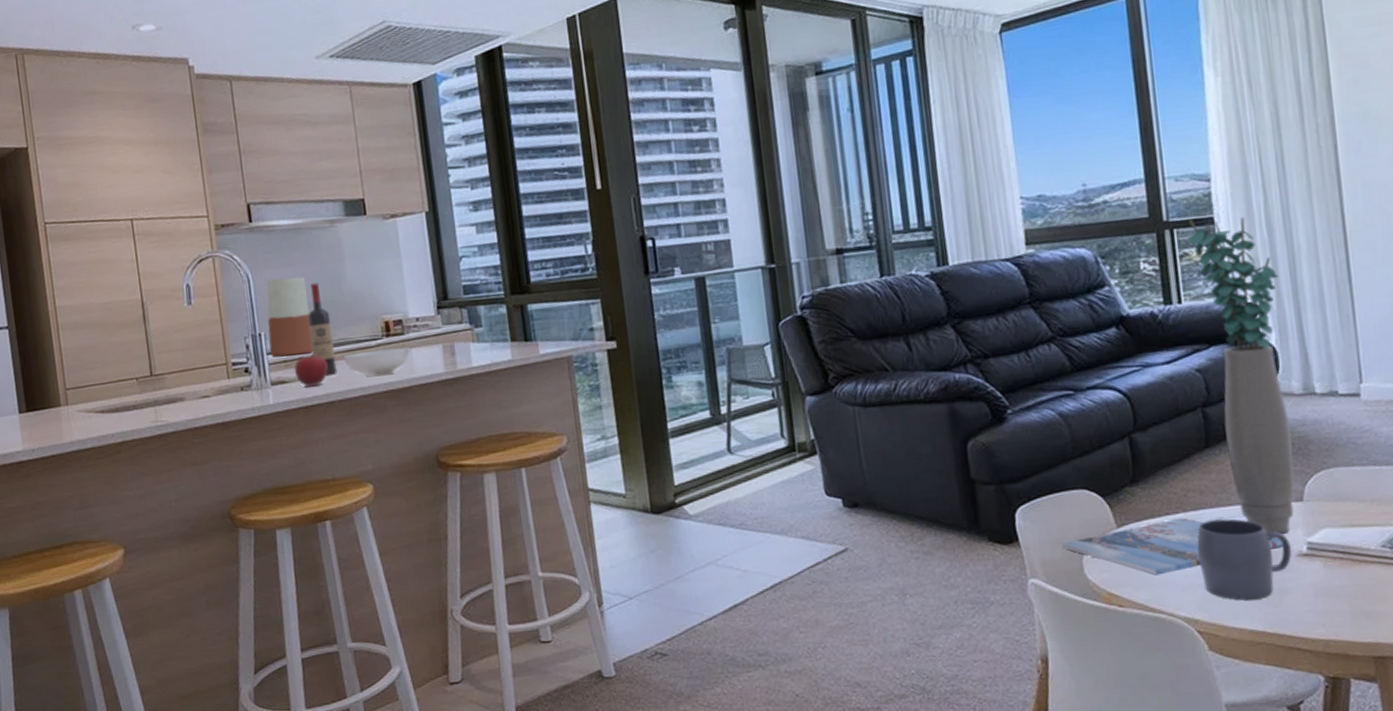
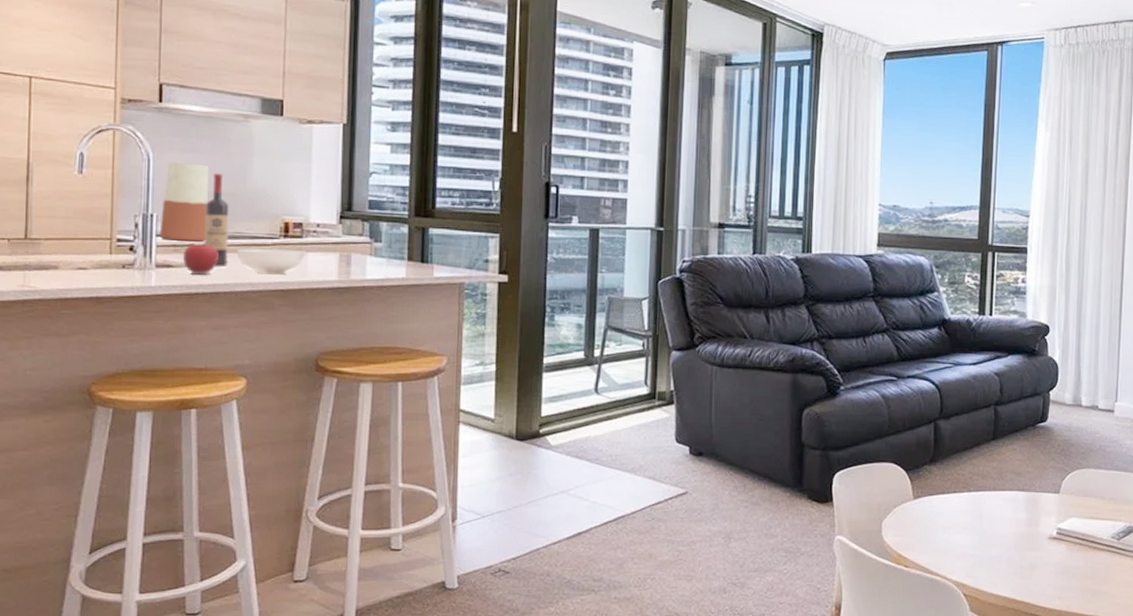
magazine: present [1062,517,1283,576] -> none [868,496,1039,543]
vase: present [1188,217,1294,534] -> none [1006,246,1069,519]
mug: present [1197,518,1292,600] -> none [973,501,1045,570]

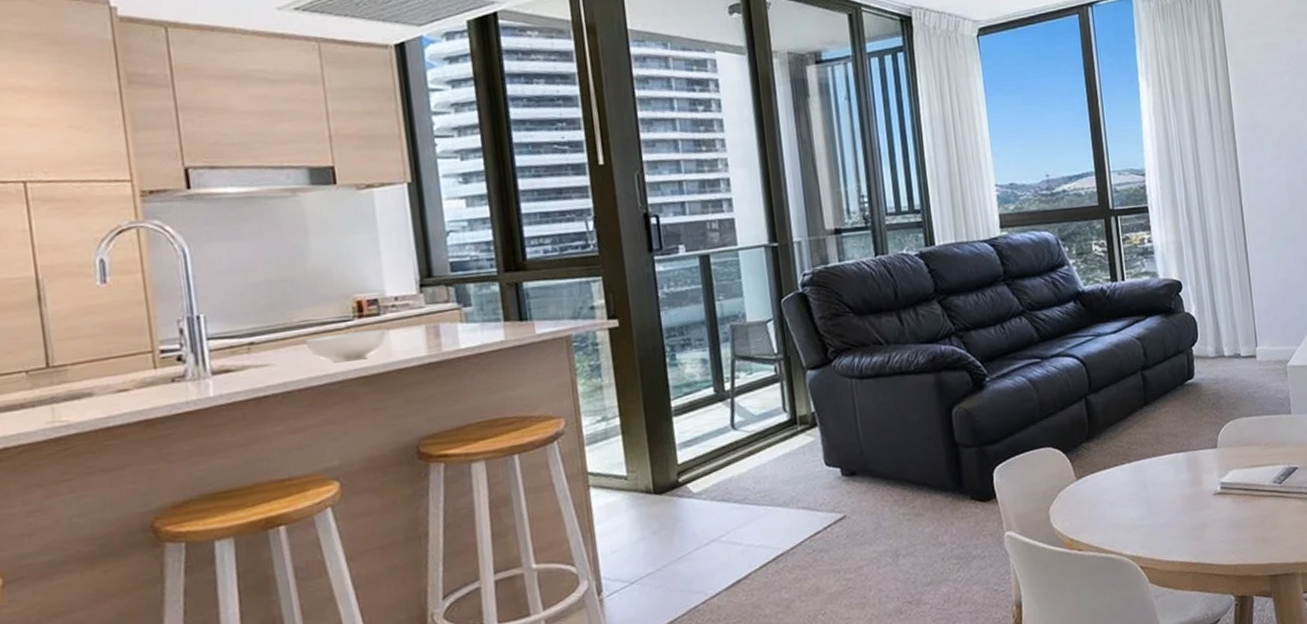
vase: present [159,162,209,242] -> none [207,251,268,343]
fruit: present [182,242,218,275] -> none [242,337,286,376]
wine bottle: present [205,173,230,268] -> none [261,258,297,364]

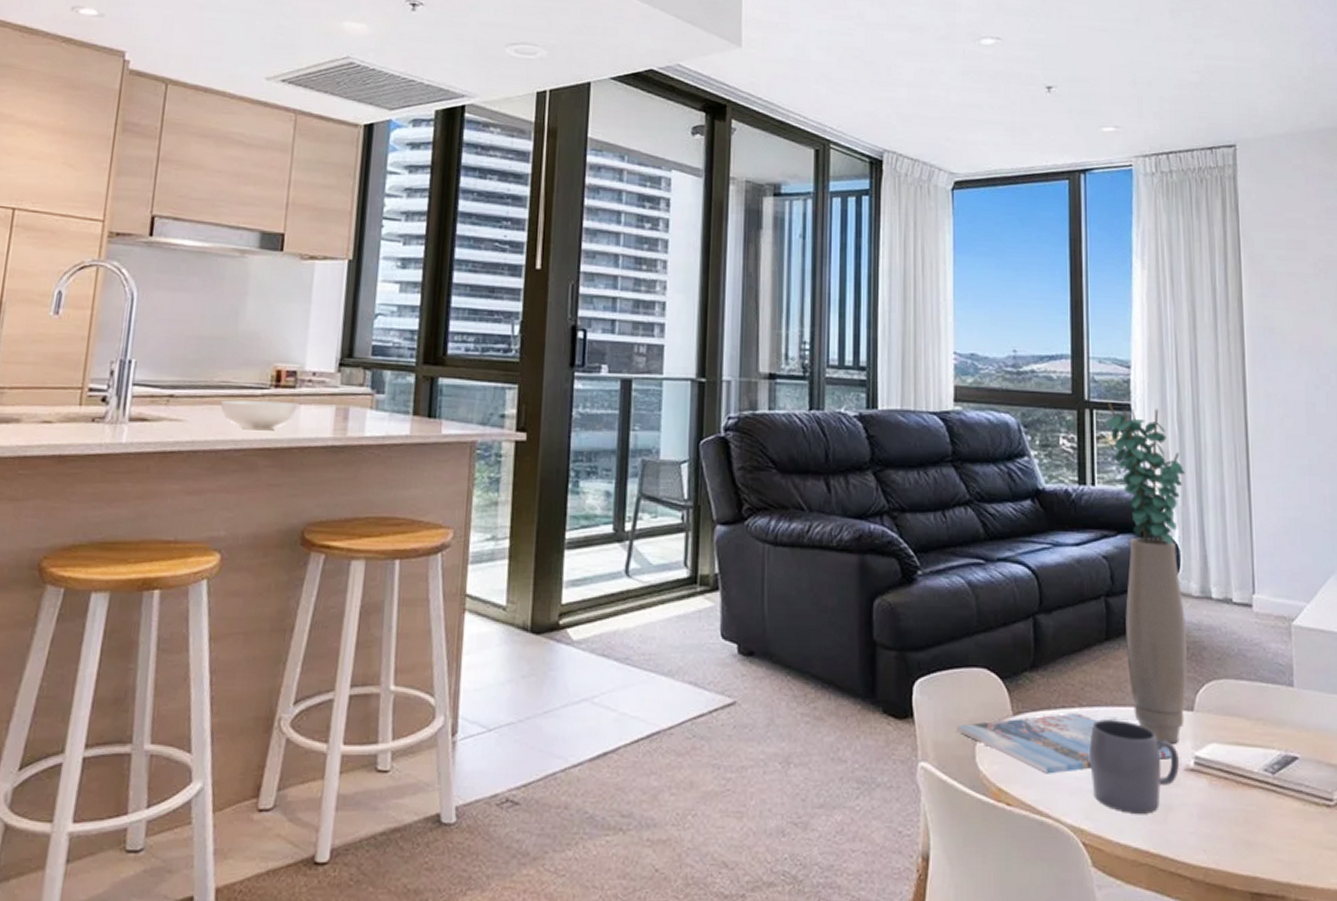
magazine: none [1032,467,1203,521] -> present [957,712,1171,774]
vase: none [1129,207,1211,478] -> present [1107,402,1188,744]
mug: none [1139,465,1209,536] -> present [1089,719,1179,812]

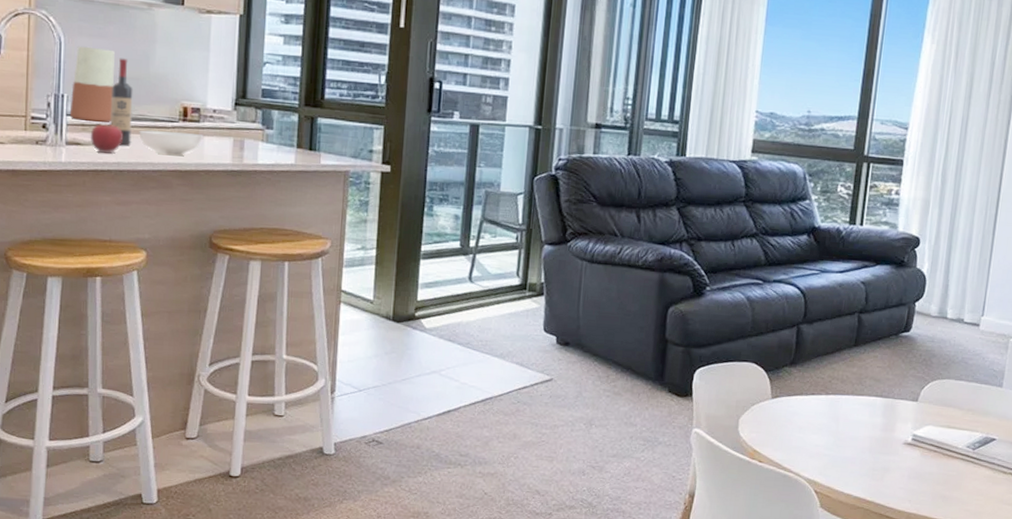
vase: none [136,301,197,392] -> present [69,46,115,122]
fruit: none [159,392,200,430] -> present [90,122,123,154]
wine bottle: none [186,314,217,422] -> present [110,58,133,147]
magazine: present [957,712,1171,774] -> none [726,398,895,442]
mug: present [1089,719,1179,812] -> none [828,404,900,472]
vase: present [1107,402,1188,744] -> none [869,158,942,425]

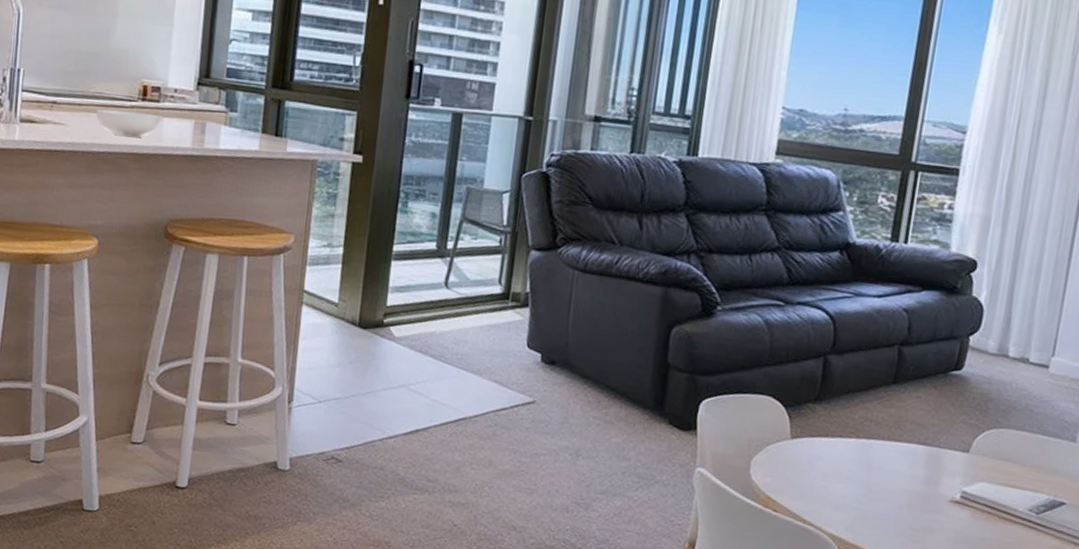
vase: present [69,46,115,122] -> none [25,17,74,100]
fruit: present [90,122,123,154] -> none [45,100,79,133]
wine bottle: present [110,58,133,147] -> none [66,31,92,127]

